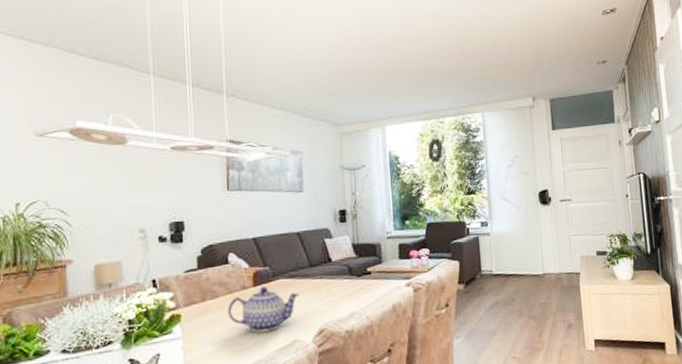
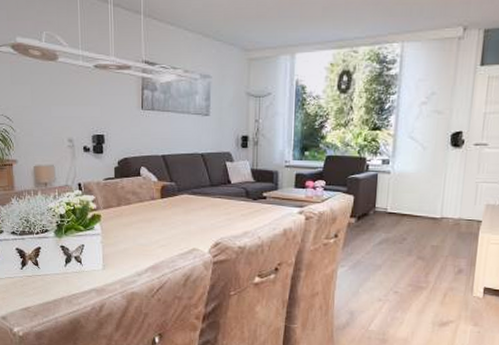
teapot: present [228,287,299,333] -> none [138,200,200,239]

